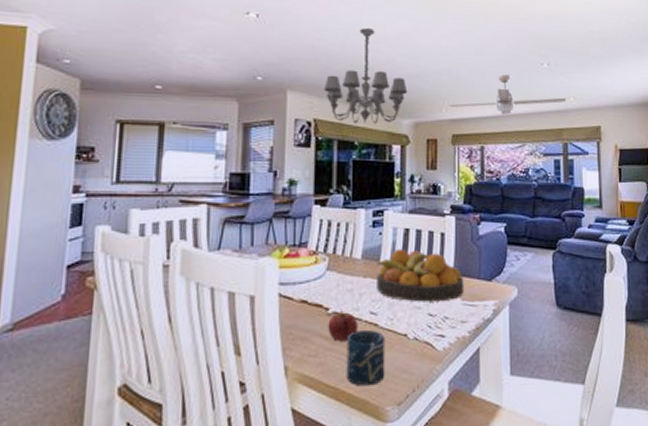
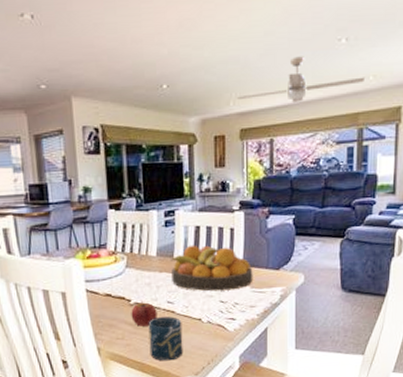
chandelier: present [324,27,408,124] -> none [108,17,193,126]

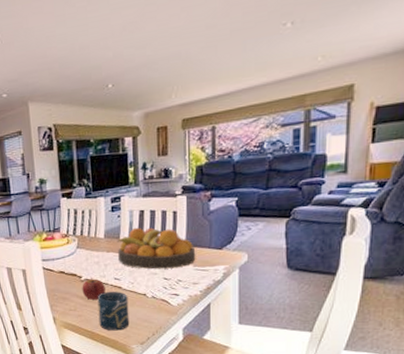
electric fan: present [236,56,366,102] -> none [178,44,313,92]

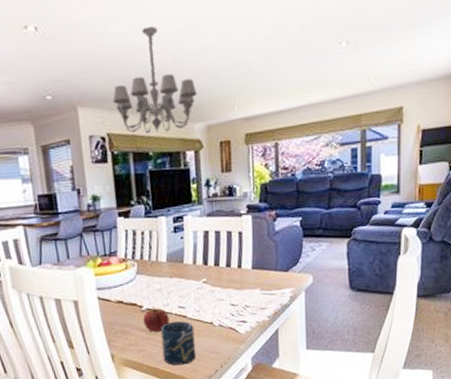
chandelier: none [59,25,136,123] -> present [113,25,197,134]
fruit bowl: present [116,227,196,269] -> none [180,249,263,295]

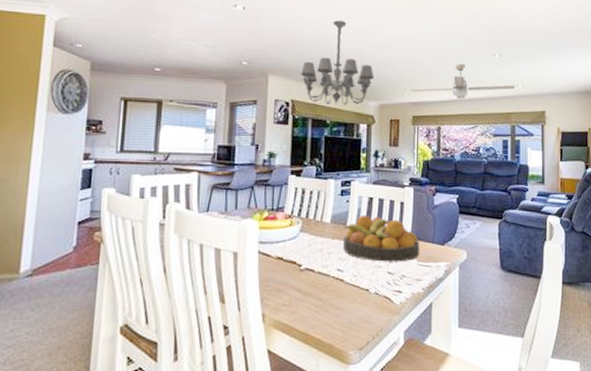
apple: present [143,307,169,332] -> none [300,267,326,293]
cup: present [160,321,196,366] -> none [315,285,350,333]
fruit bowl: none [180,249,263,295] -> present [343,215,420,262]
electric fan: none [240,60,367,106] -> present [410,63,516,99]

